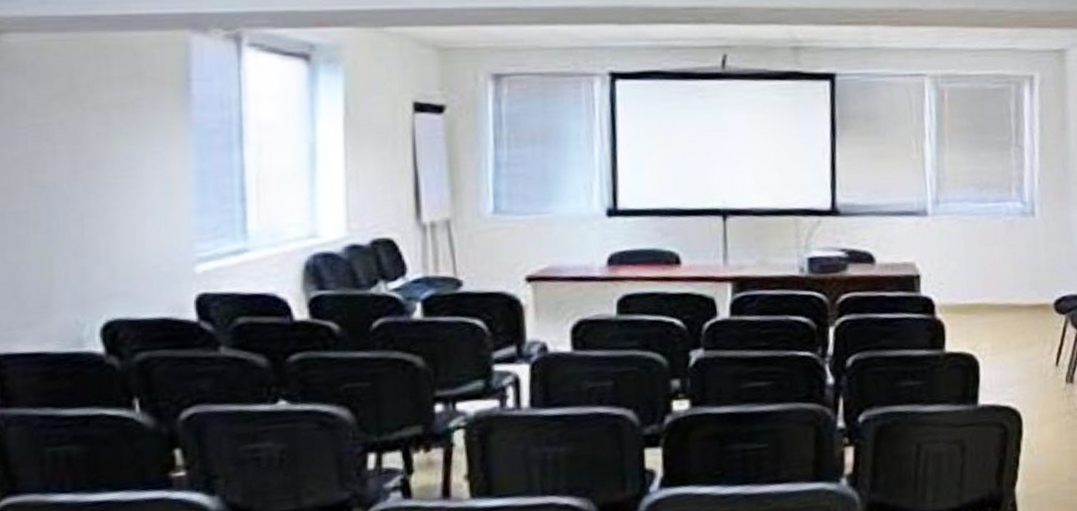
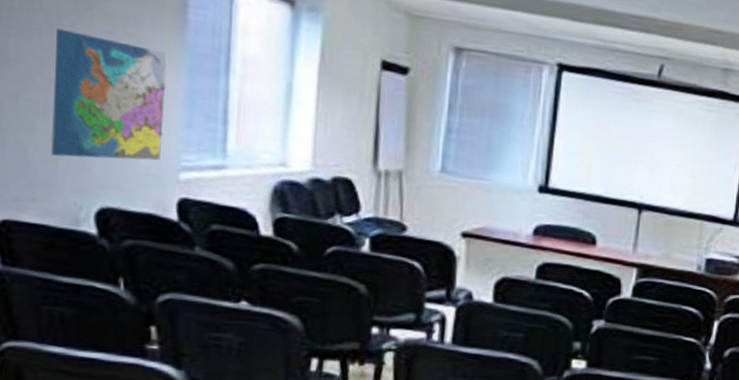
map: none [44,128,173,272] -> present [50,28,167,161]

